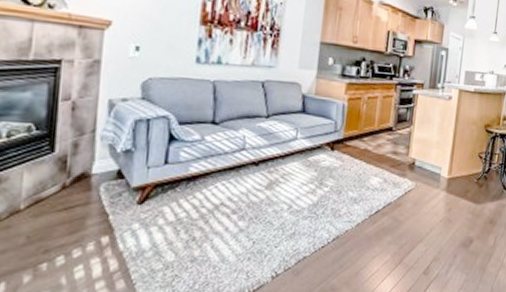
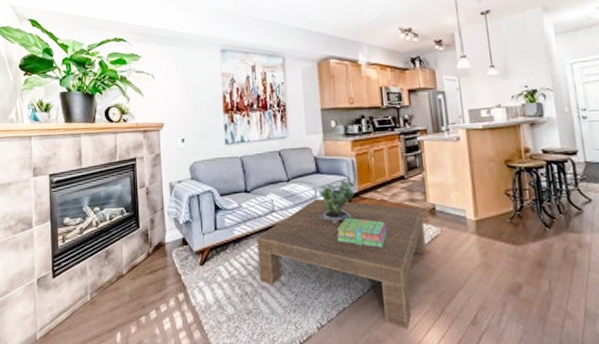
coffee table: none [213,140,402,279] -> present [256,198,426,331]
potted plant: none [295,124,340,169] -> present [318,180,355,224]
stack of books: none [311,163,365,198] -> present [337,217,387,248]

